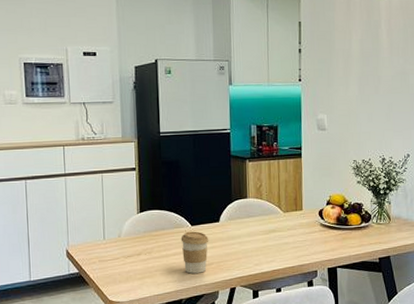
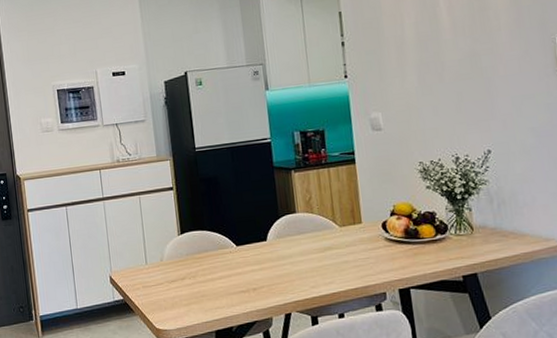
coffee cup: present [181,231,209,274] -> none [226,252,257,299]

